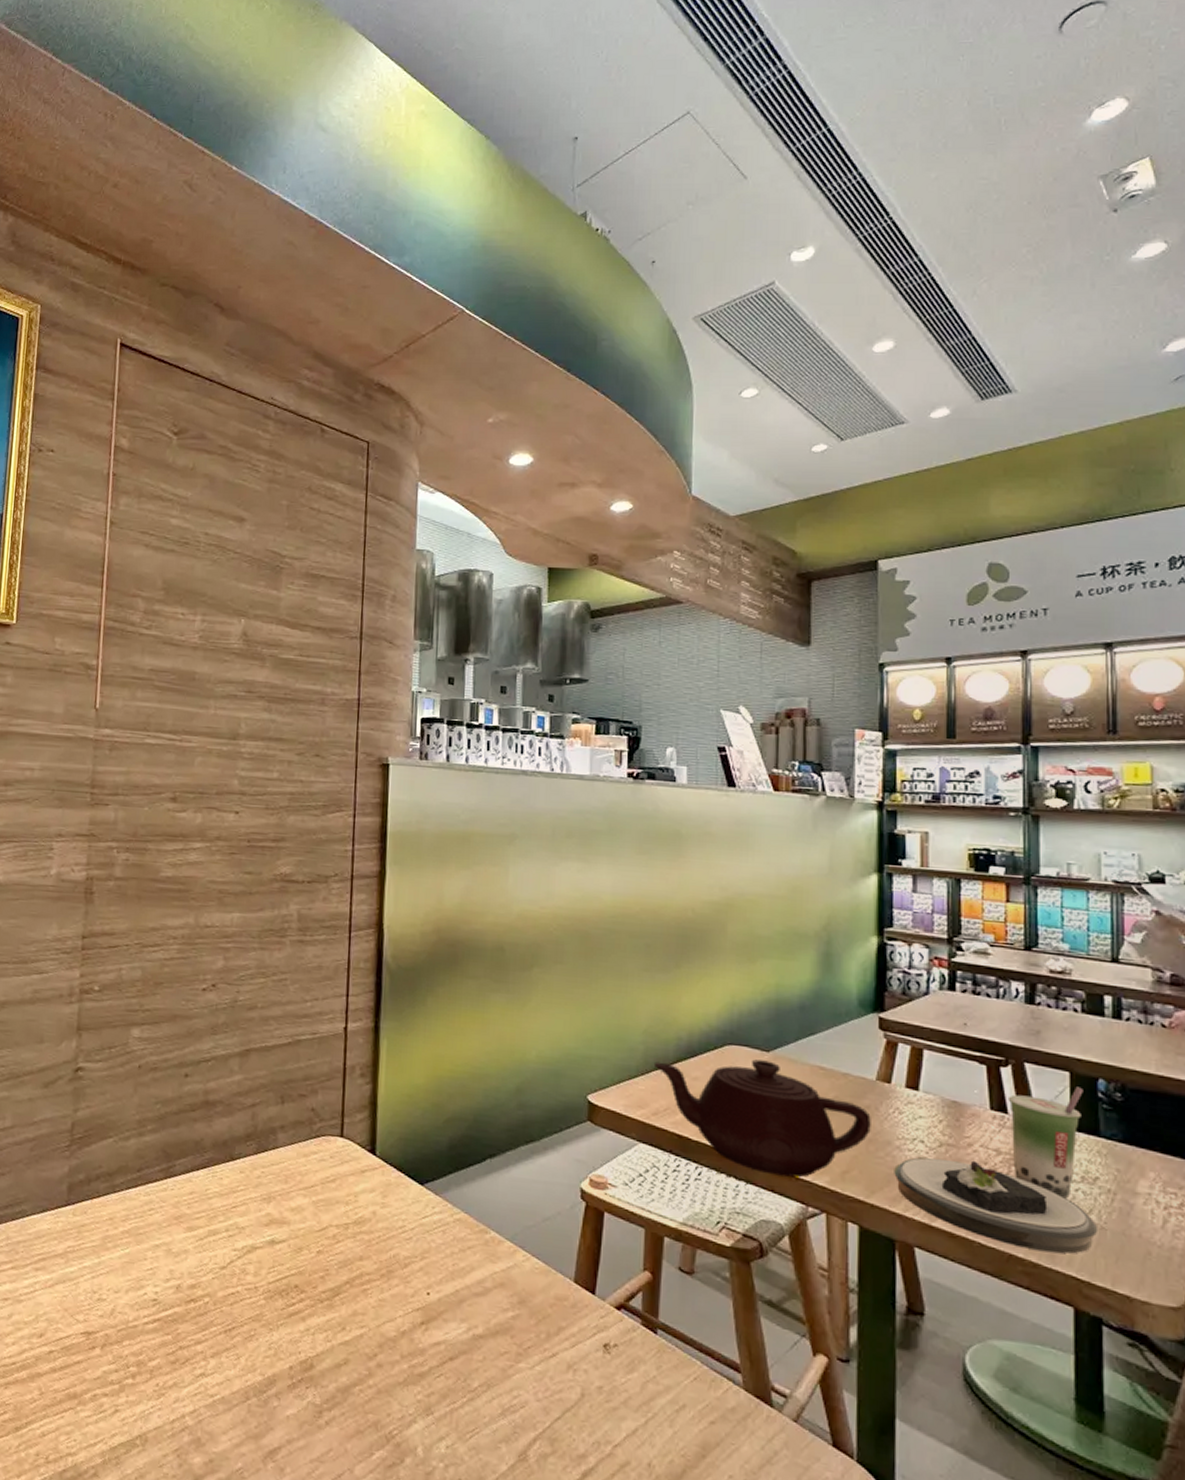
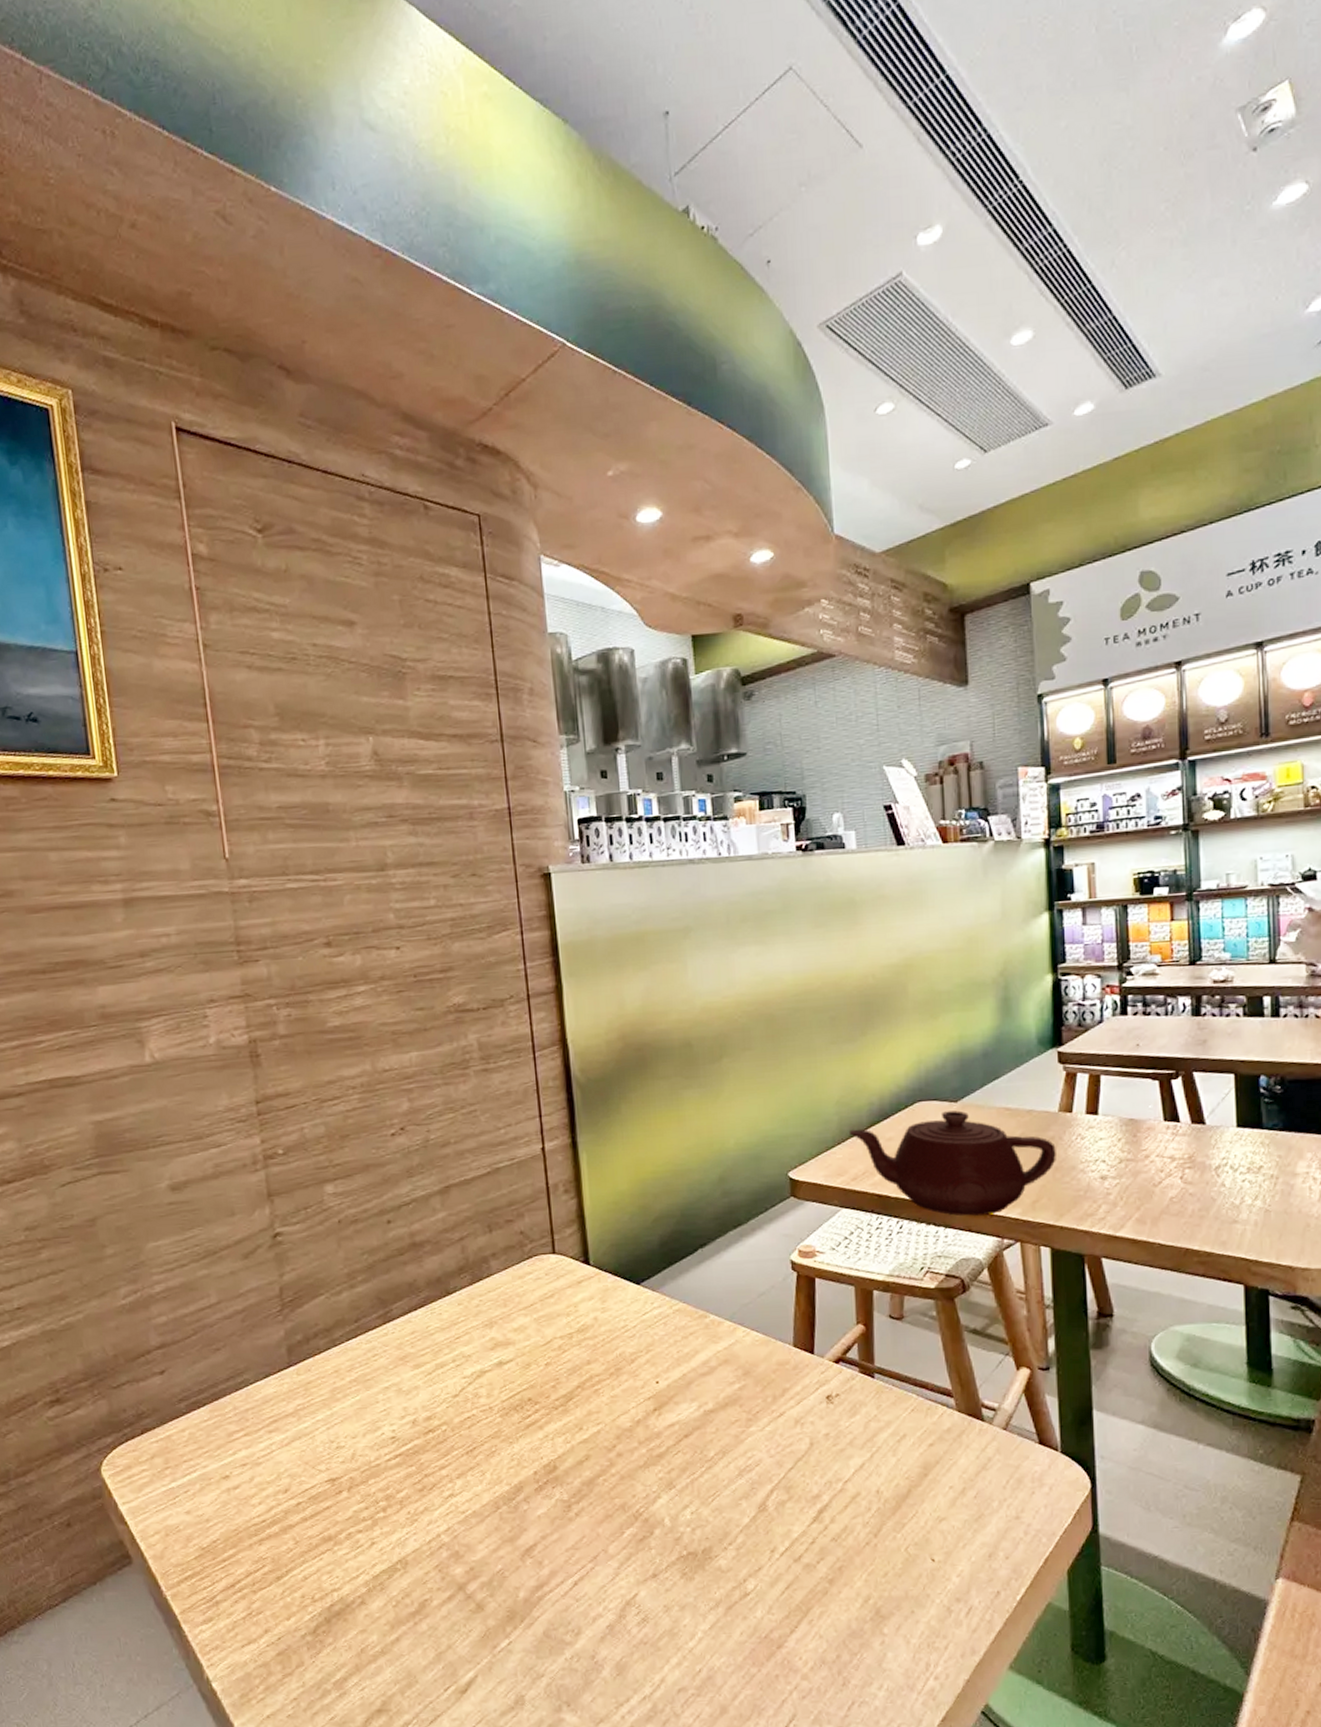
dessert: present [894,1157,1099,1254] -> none [1079,1170,1264,1241]
beverage cup: present [1008,1087,1083,1199] -> none [1179,1086,1247,1191]

